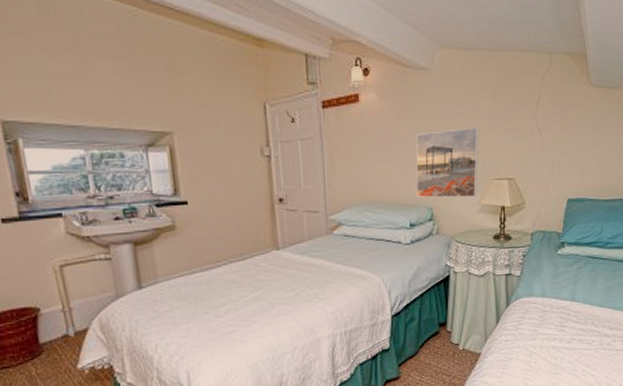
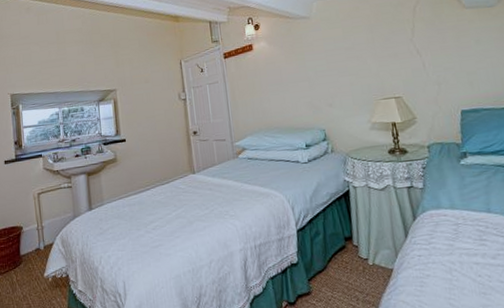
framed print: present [415,127,480,198] -> none [303,56,366,121]

